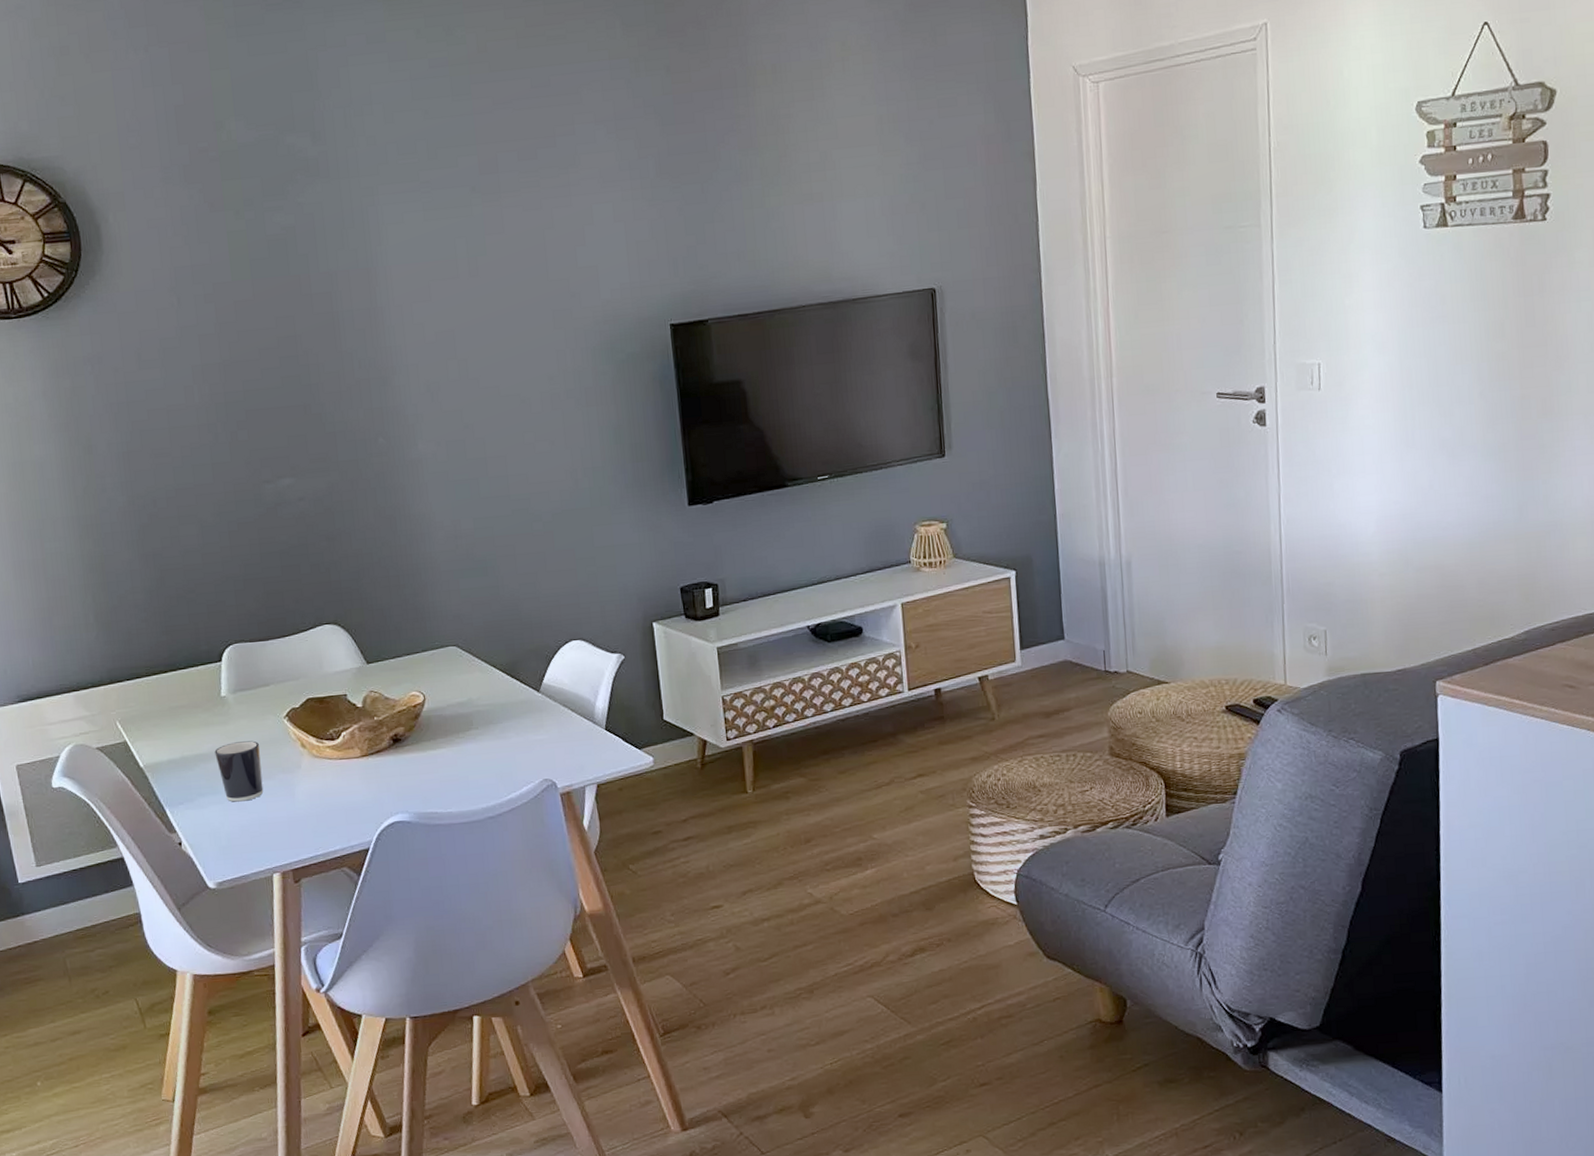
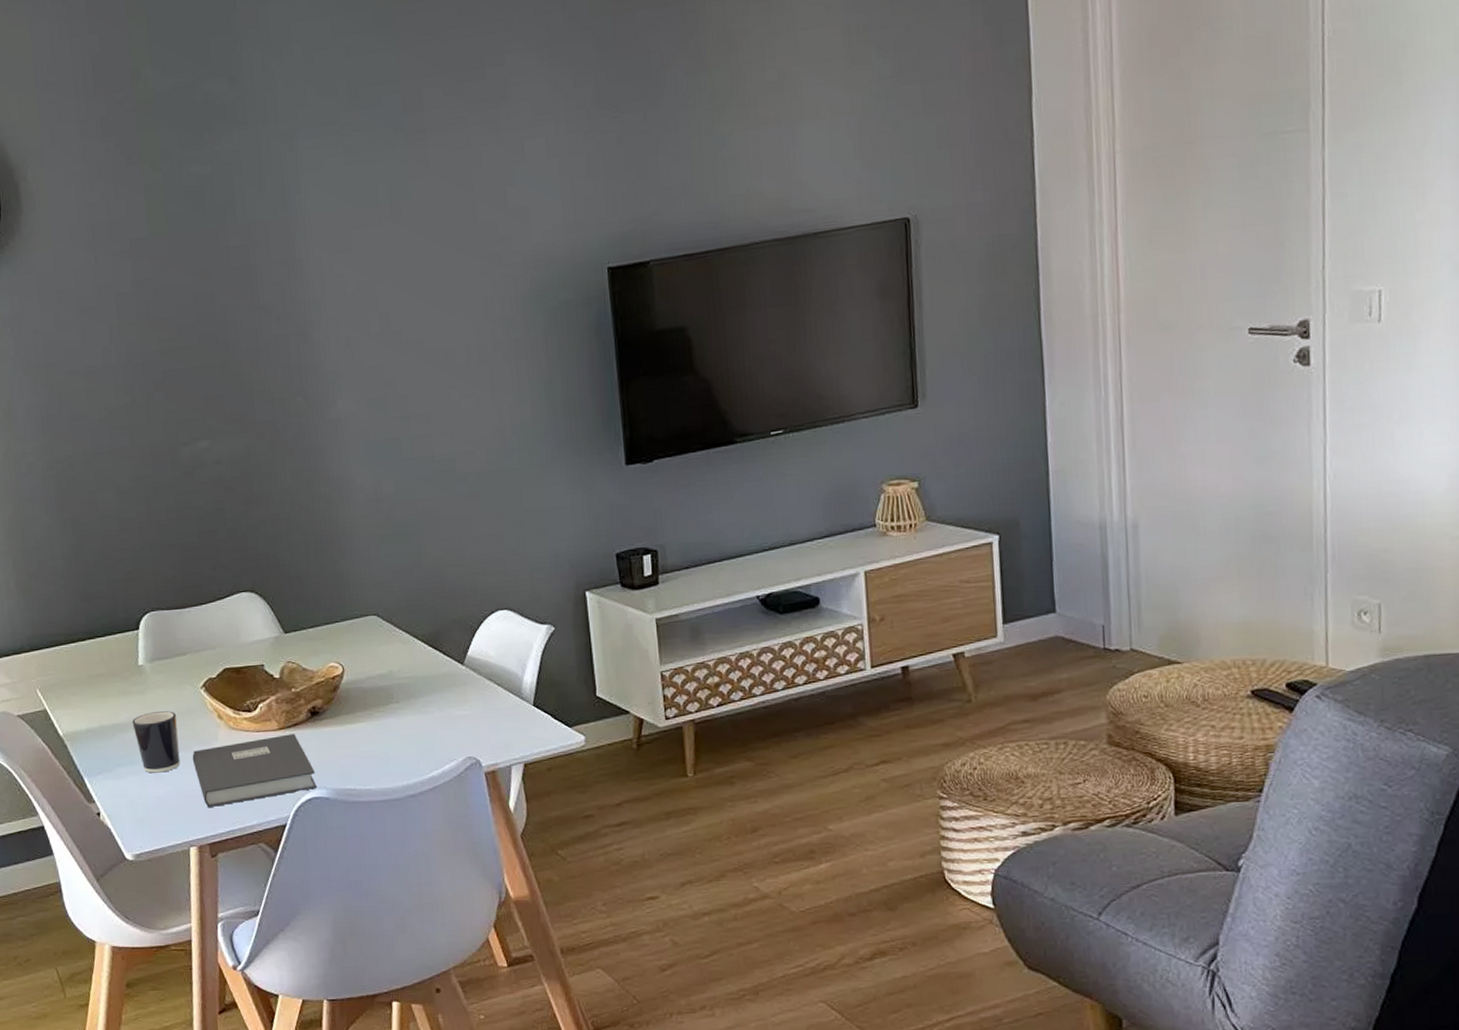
book: none [275,760,400,834] -> present [192,733,318,807]

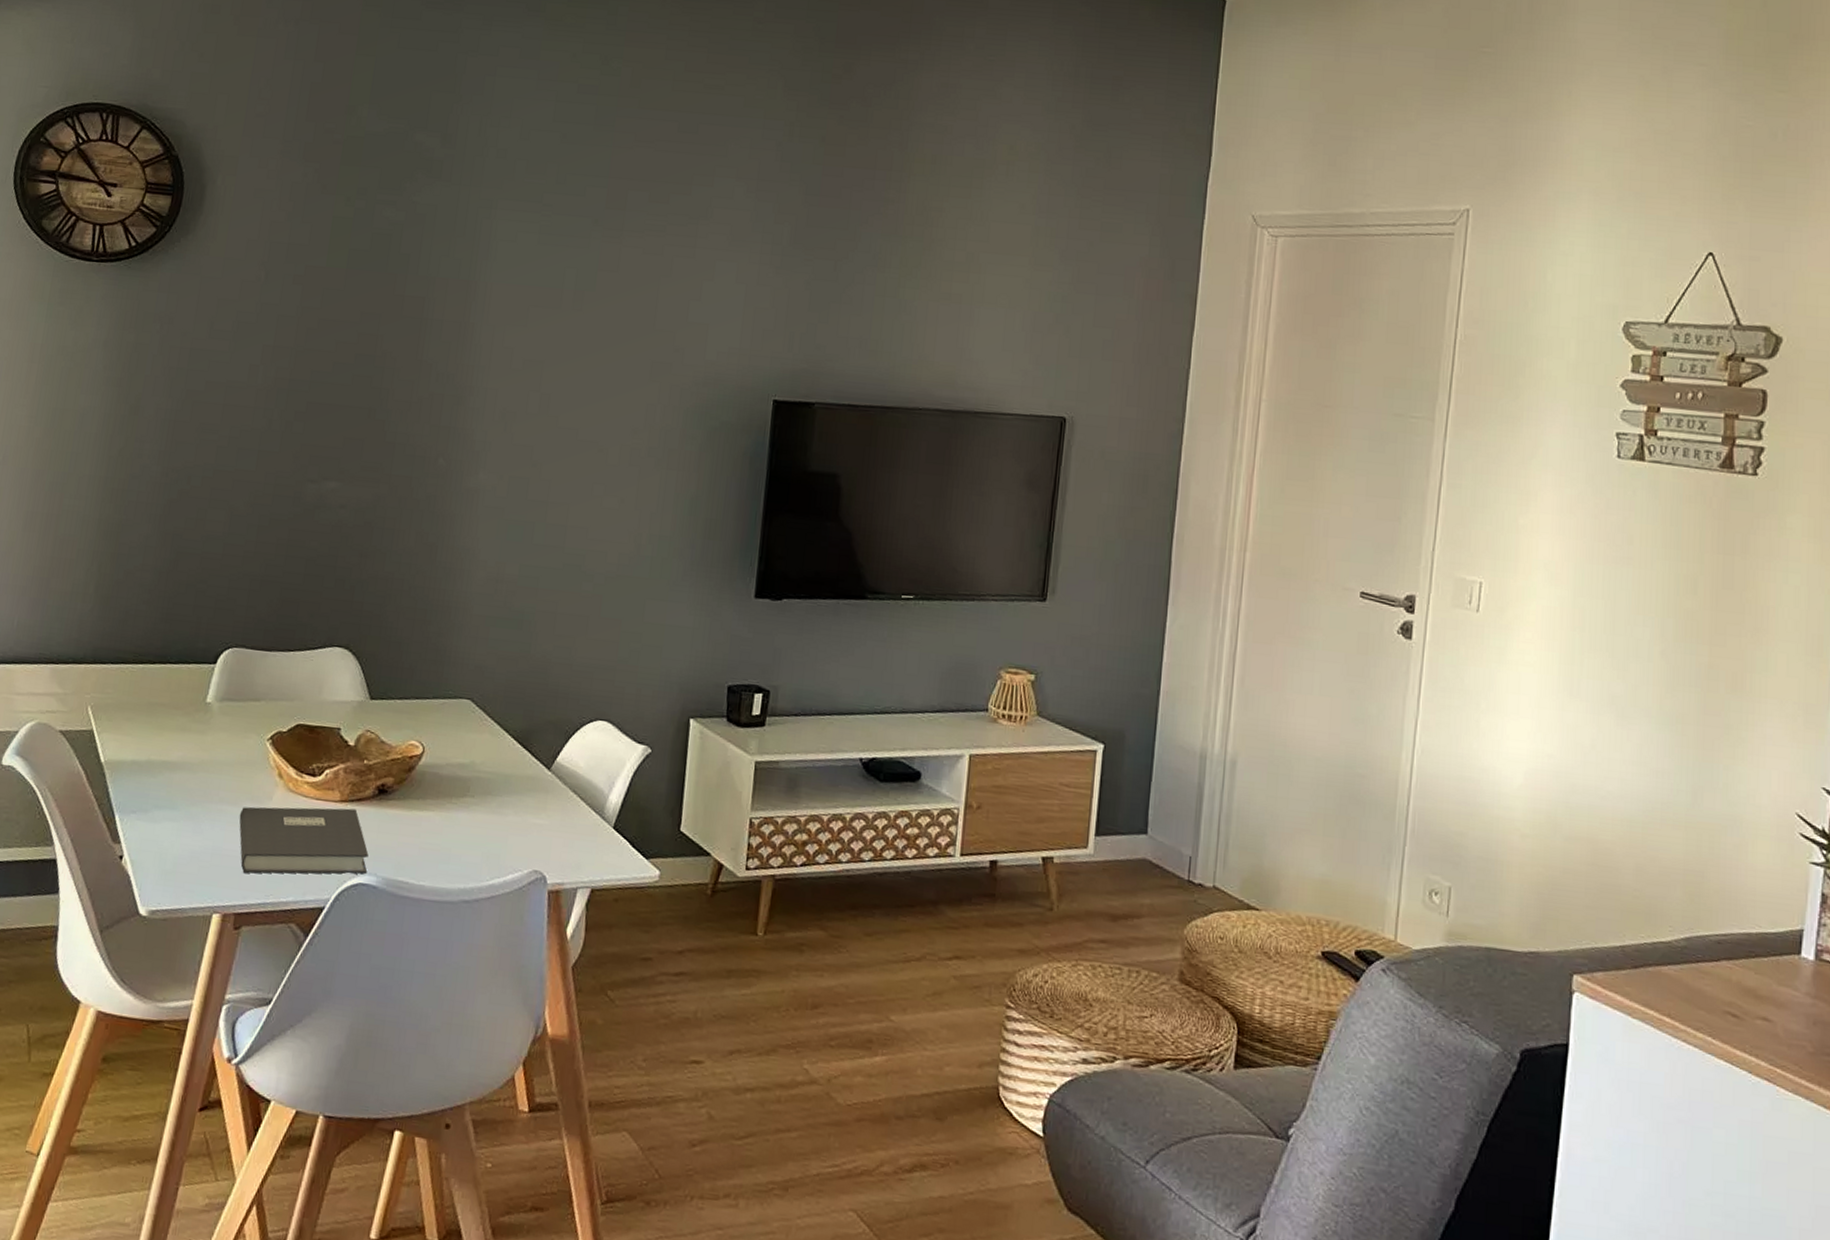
mug: present [132,711,181,773] -> none [183,755,233,825]

